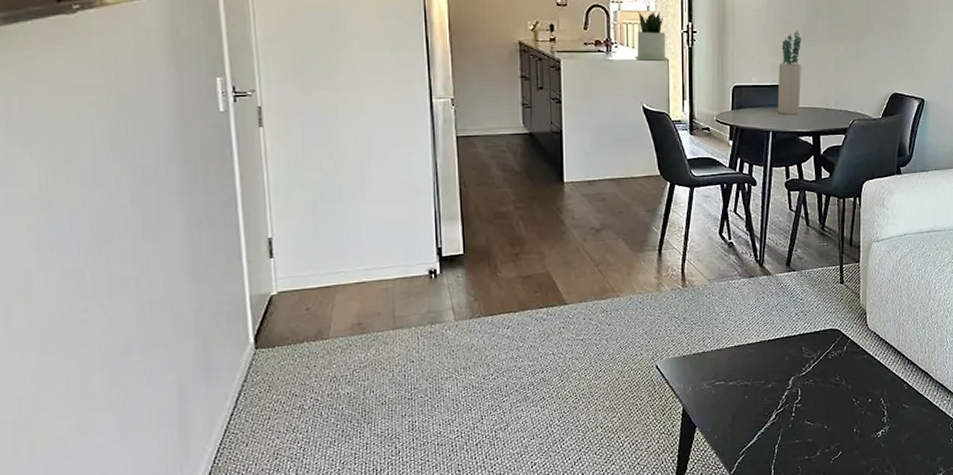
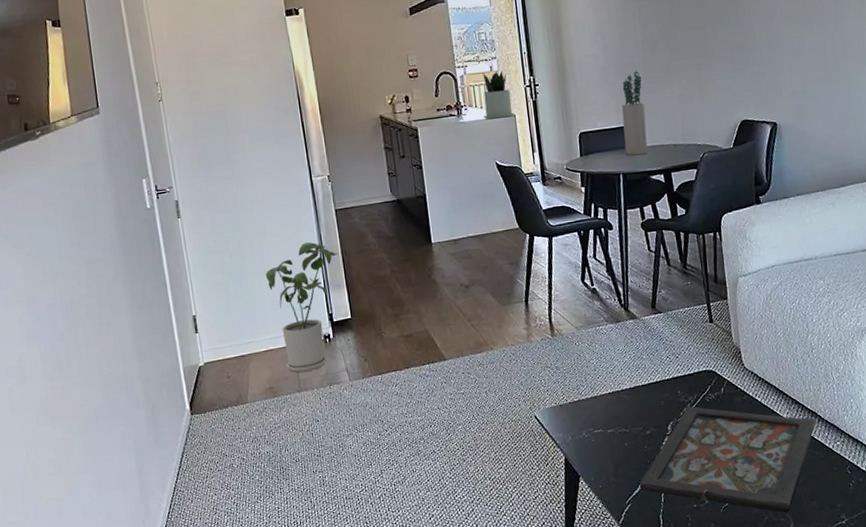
house plant: none [364,168,457,309] -> present [265,241,339,373]
decorative tray: none [755,362,927,465] -> present [639,406,816,513]

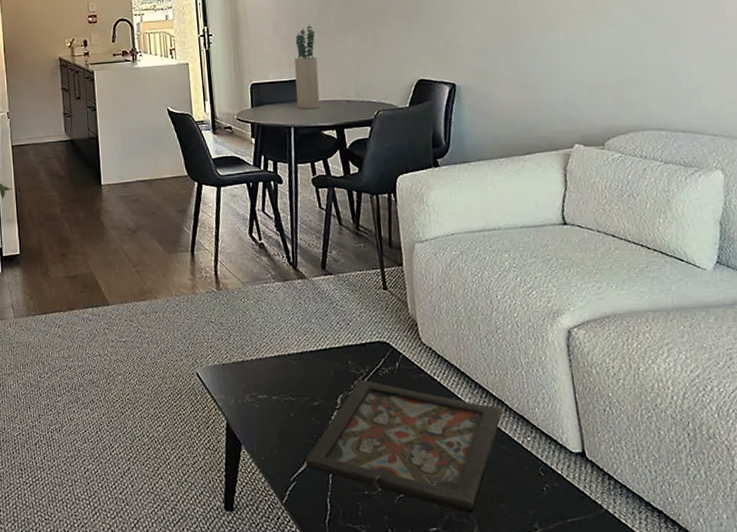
planter: present [482,70,514,120] -> none [158,19,187,67]

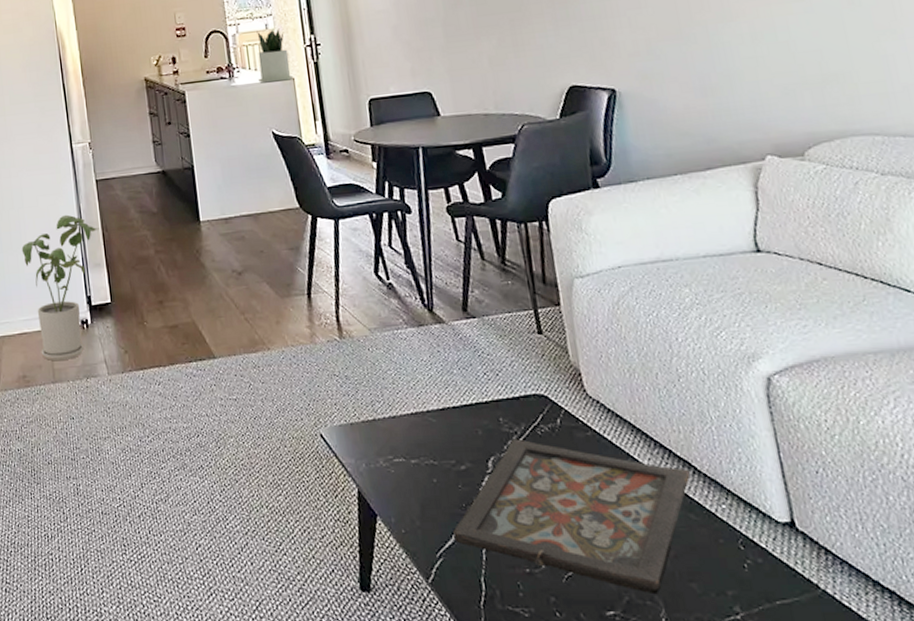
planter: none [158,19,187,67] -> present [256,28,293,83]
vase: present [294,24,320,110] -> none [419,27,453,127]

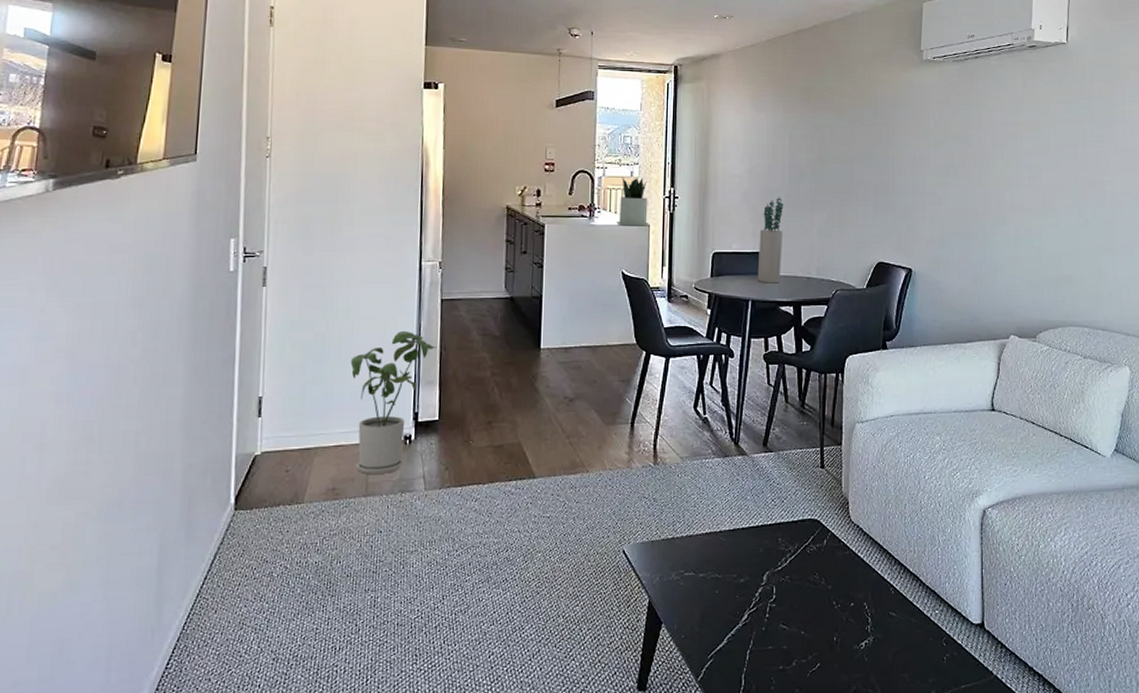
vase: none [419,27,453,127] -> present [757,196,784,284]
decorative tray: present [453,438,691,595] -> none [725,556,917,684]

